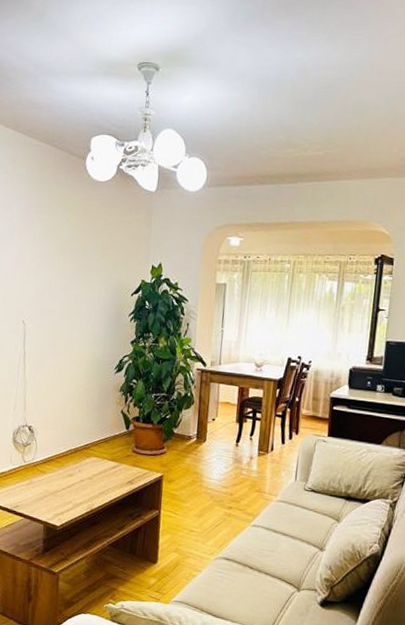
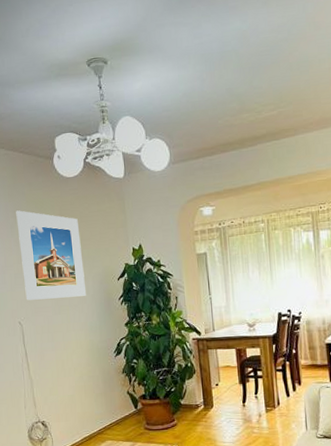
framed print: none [34,206,101,307] -> present [16,210,87,300]

